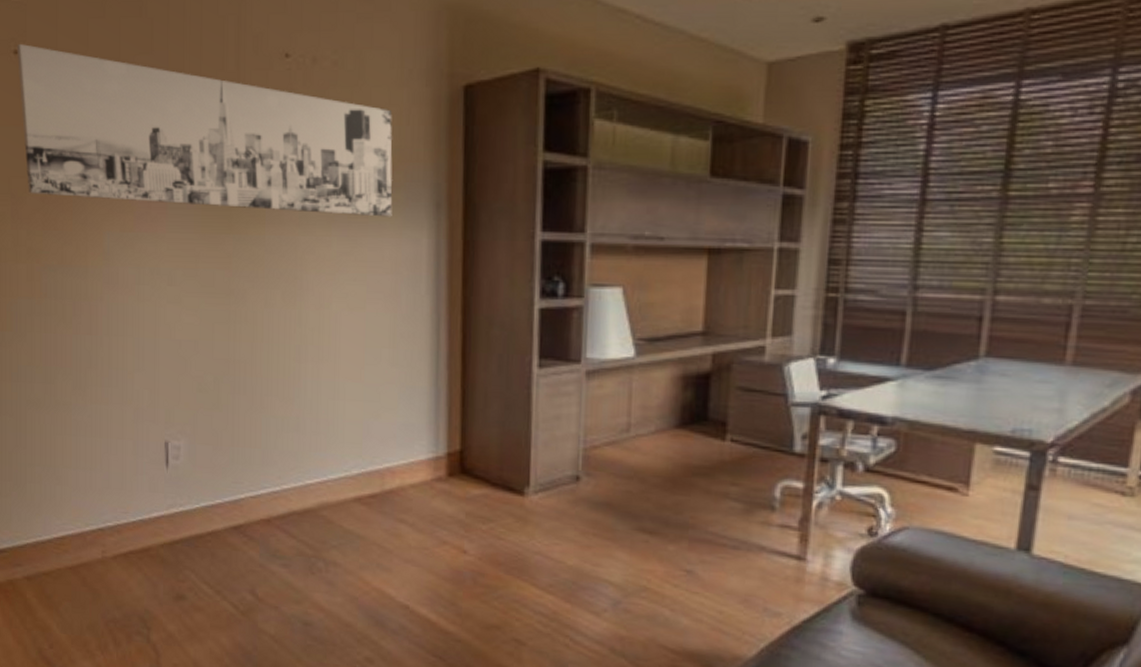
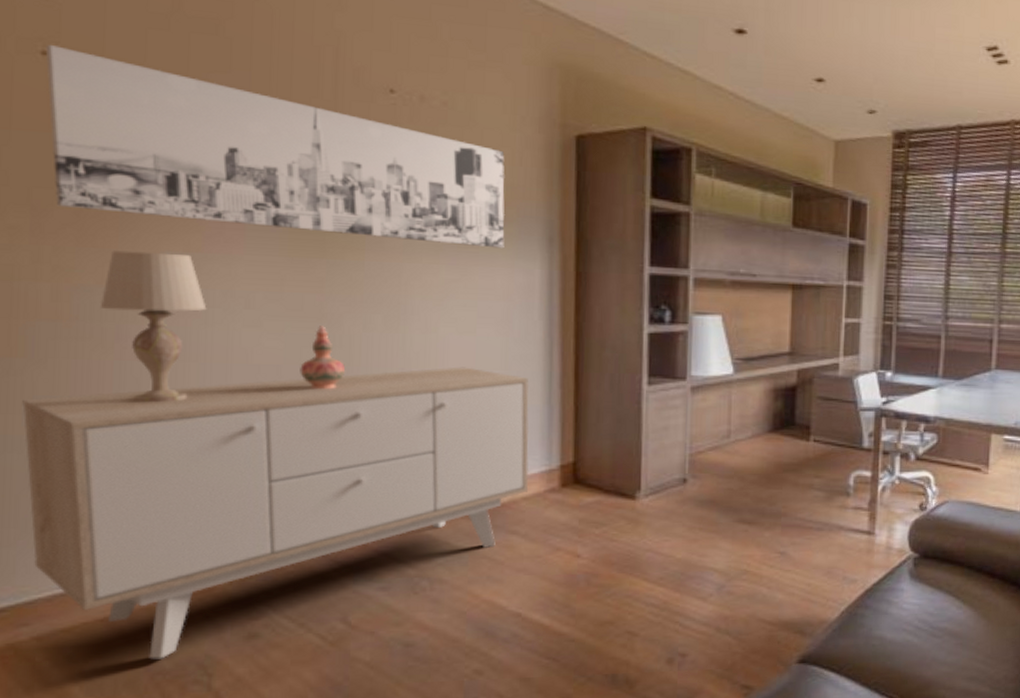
sideboard: none [11,344,417,609] -> present [22,367,530,660]
table lamp: none [61,232,139,375] -> present [100,250,207,403]
decorative vase: none [213,302,250,366] -> present [300,326,345,390]

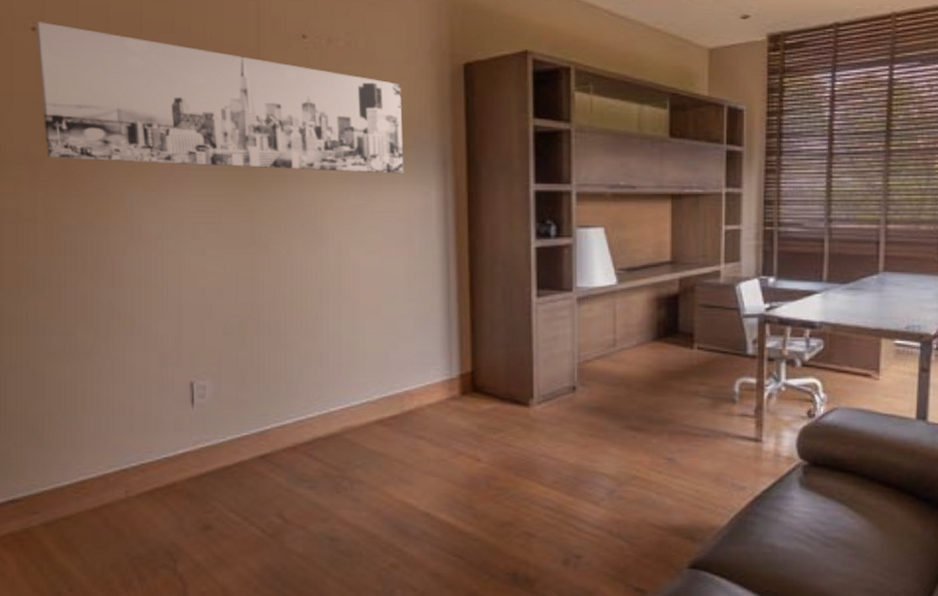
sideboard: present [22,367,530,660] -> none [28,285,433,545]
table lamp: present [100,250,207,403] -> none [81,193,162,324]
decorative vase: present [300,326,345,390] -> none [237,251,273,309]

